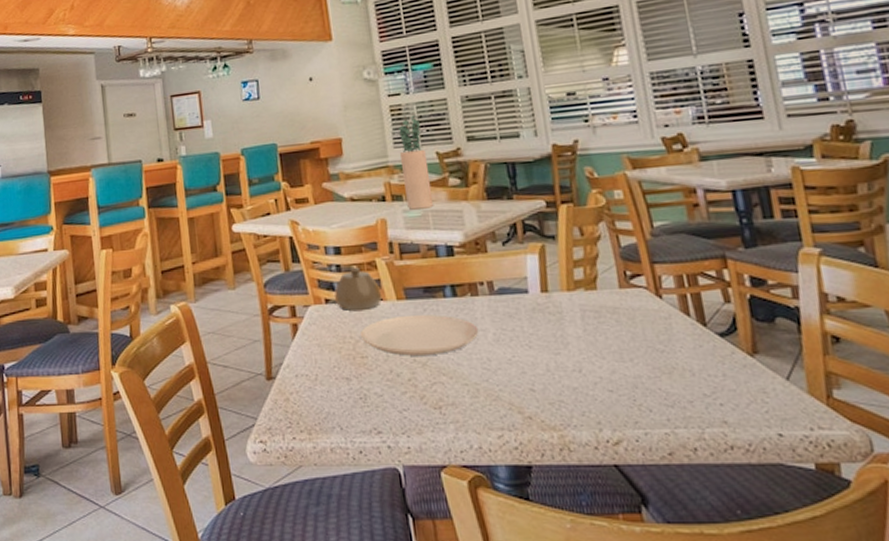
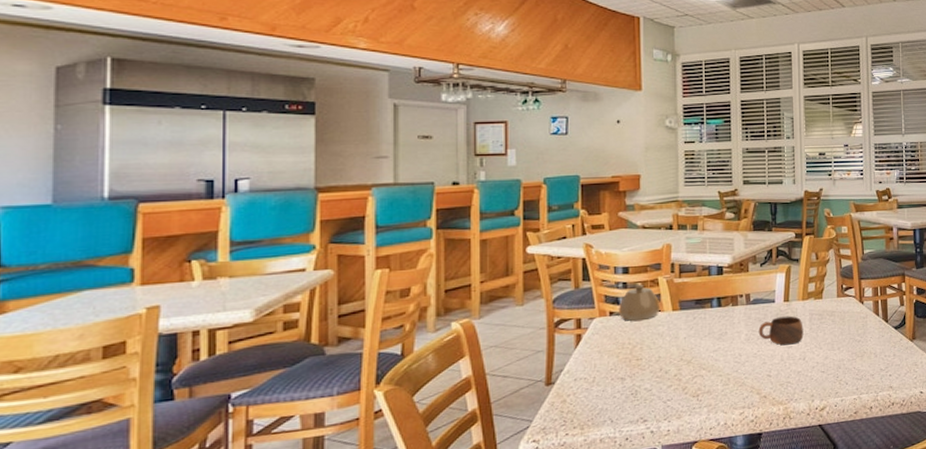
plate: present [360,314,479,356] -> none [637,321,735,356]
vase: present [398,113,434,210] -> none [689,159,712,237]
cup: none [509,311,576,351] -> present [758,316,804,345]

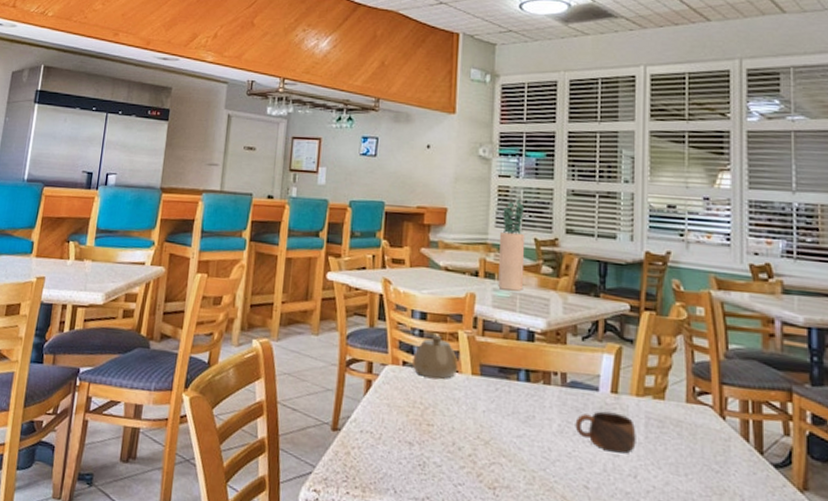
vase: none [689,159,712,237] -> present [498,197,526,292]

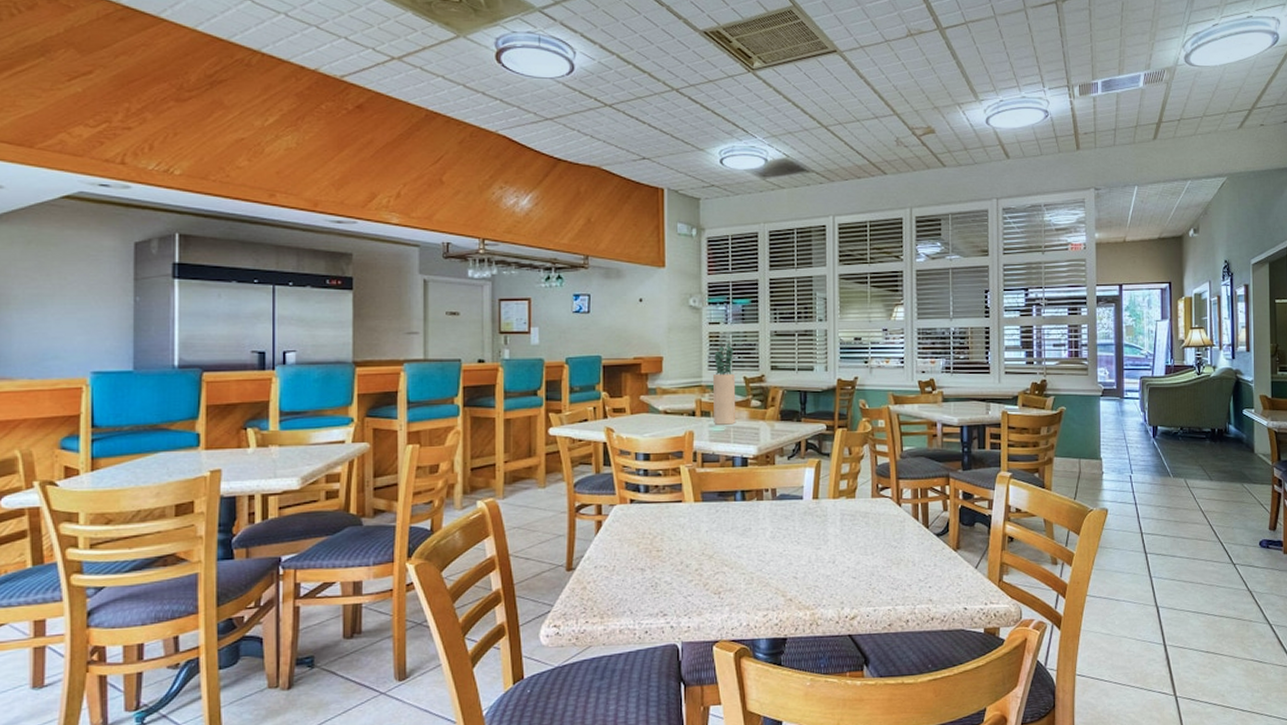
sugar bowl: present [411,335,459,379] -> none [638,472,682,511]
cup: present [575,411,636,453] -> none [784,514,834,546]

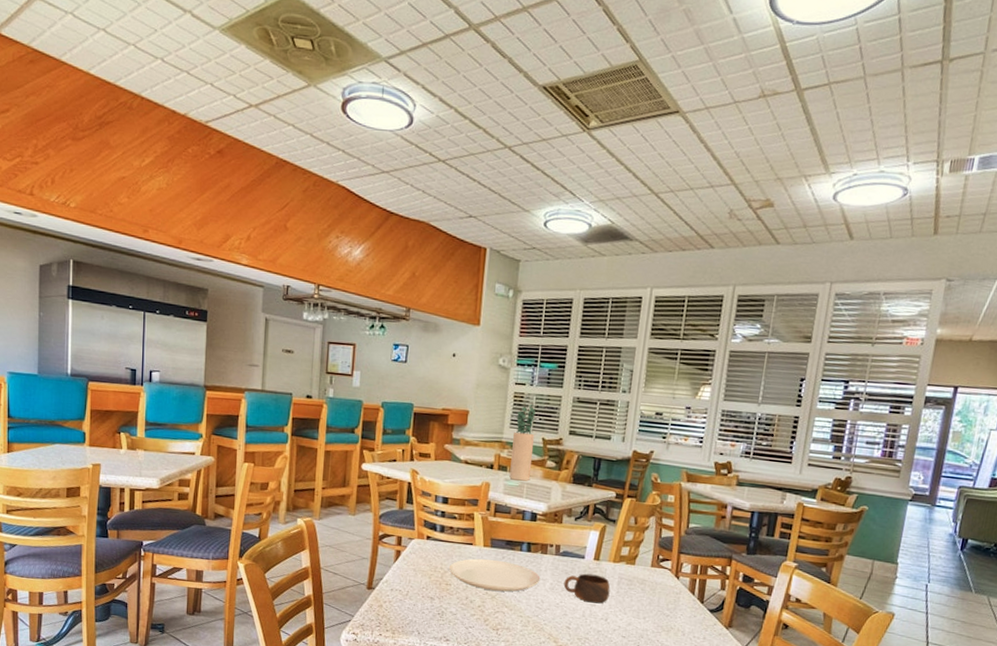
plate: none [658,514,760,550] -> present [448,558,541,592]
cup: none [784,514,834,546] -> present [563,573,611,604]

